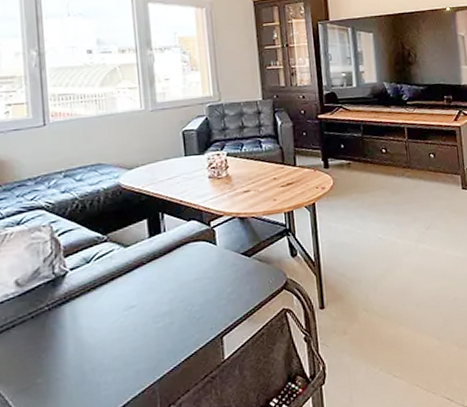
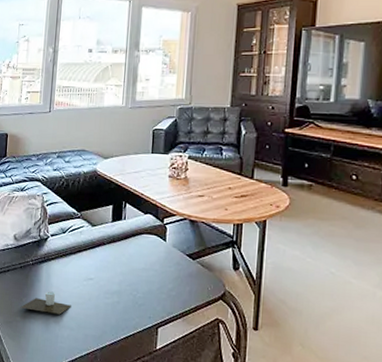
cup: none [39,334,112,367] -> present [20,291,71,315]

